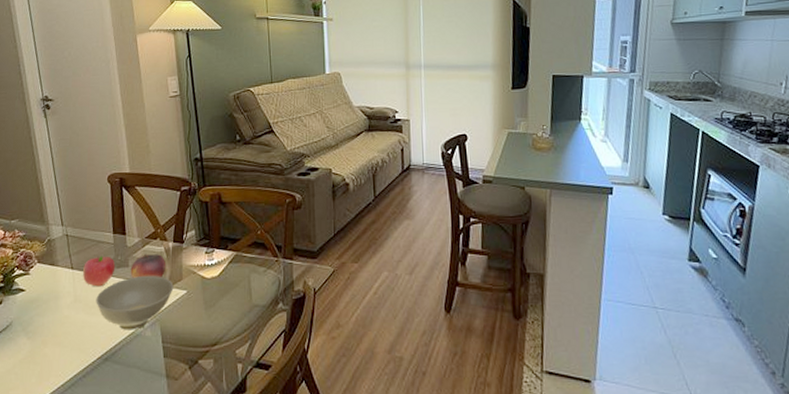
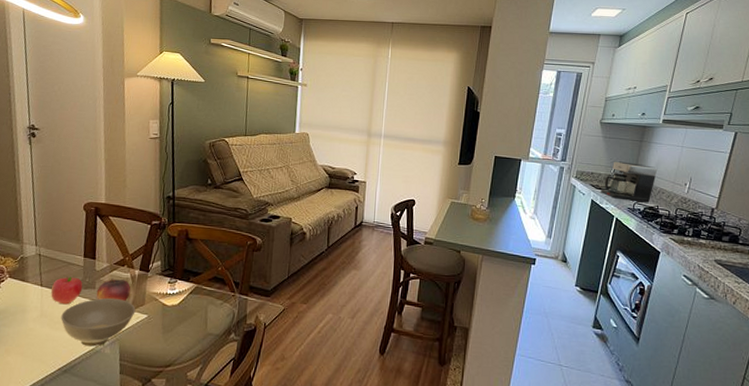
coffee maker: none [680,65,746,111] -> present [601,161,658,203]

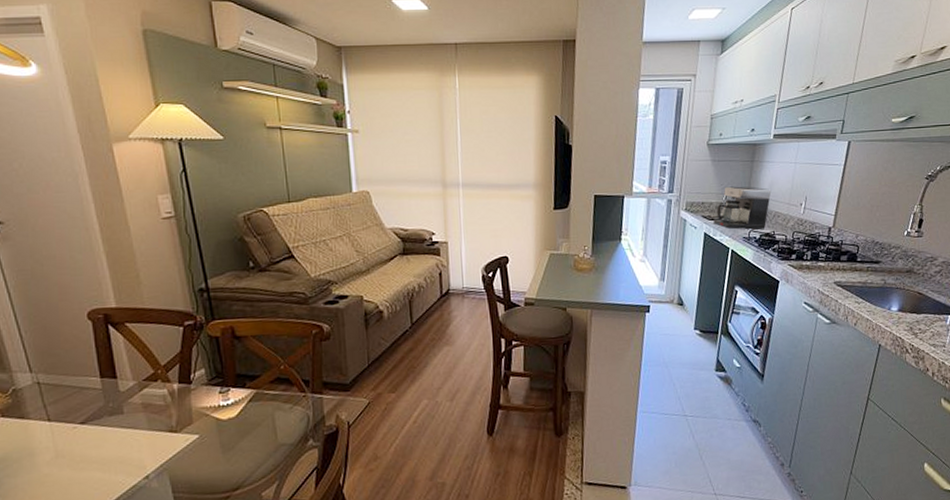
fruit: present [51,276,83,305] -> none [64,403,107,439]
bowl: present [61,298,136,347] -> none [84,421,183,484]
fruit: present [96,278,131,301] -> none [126,397,172,426]

